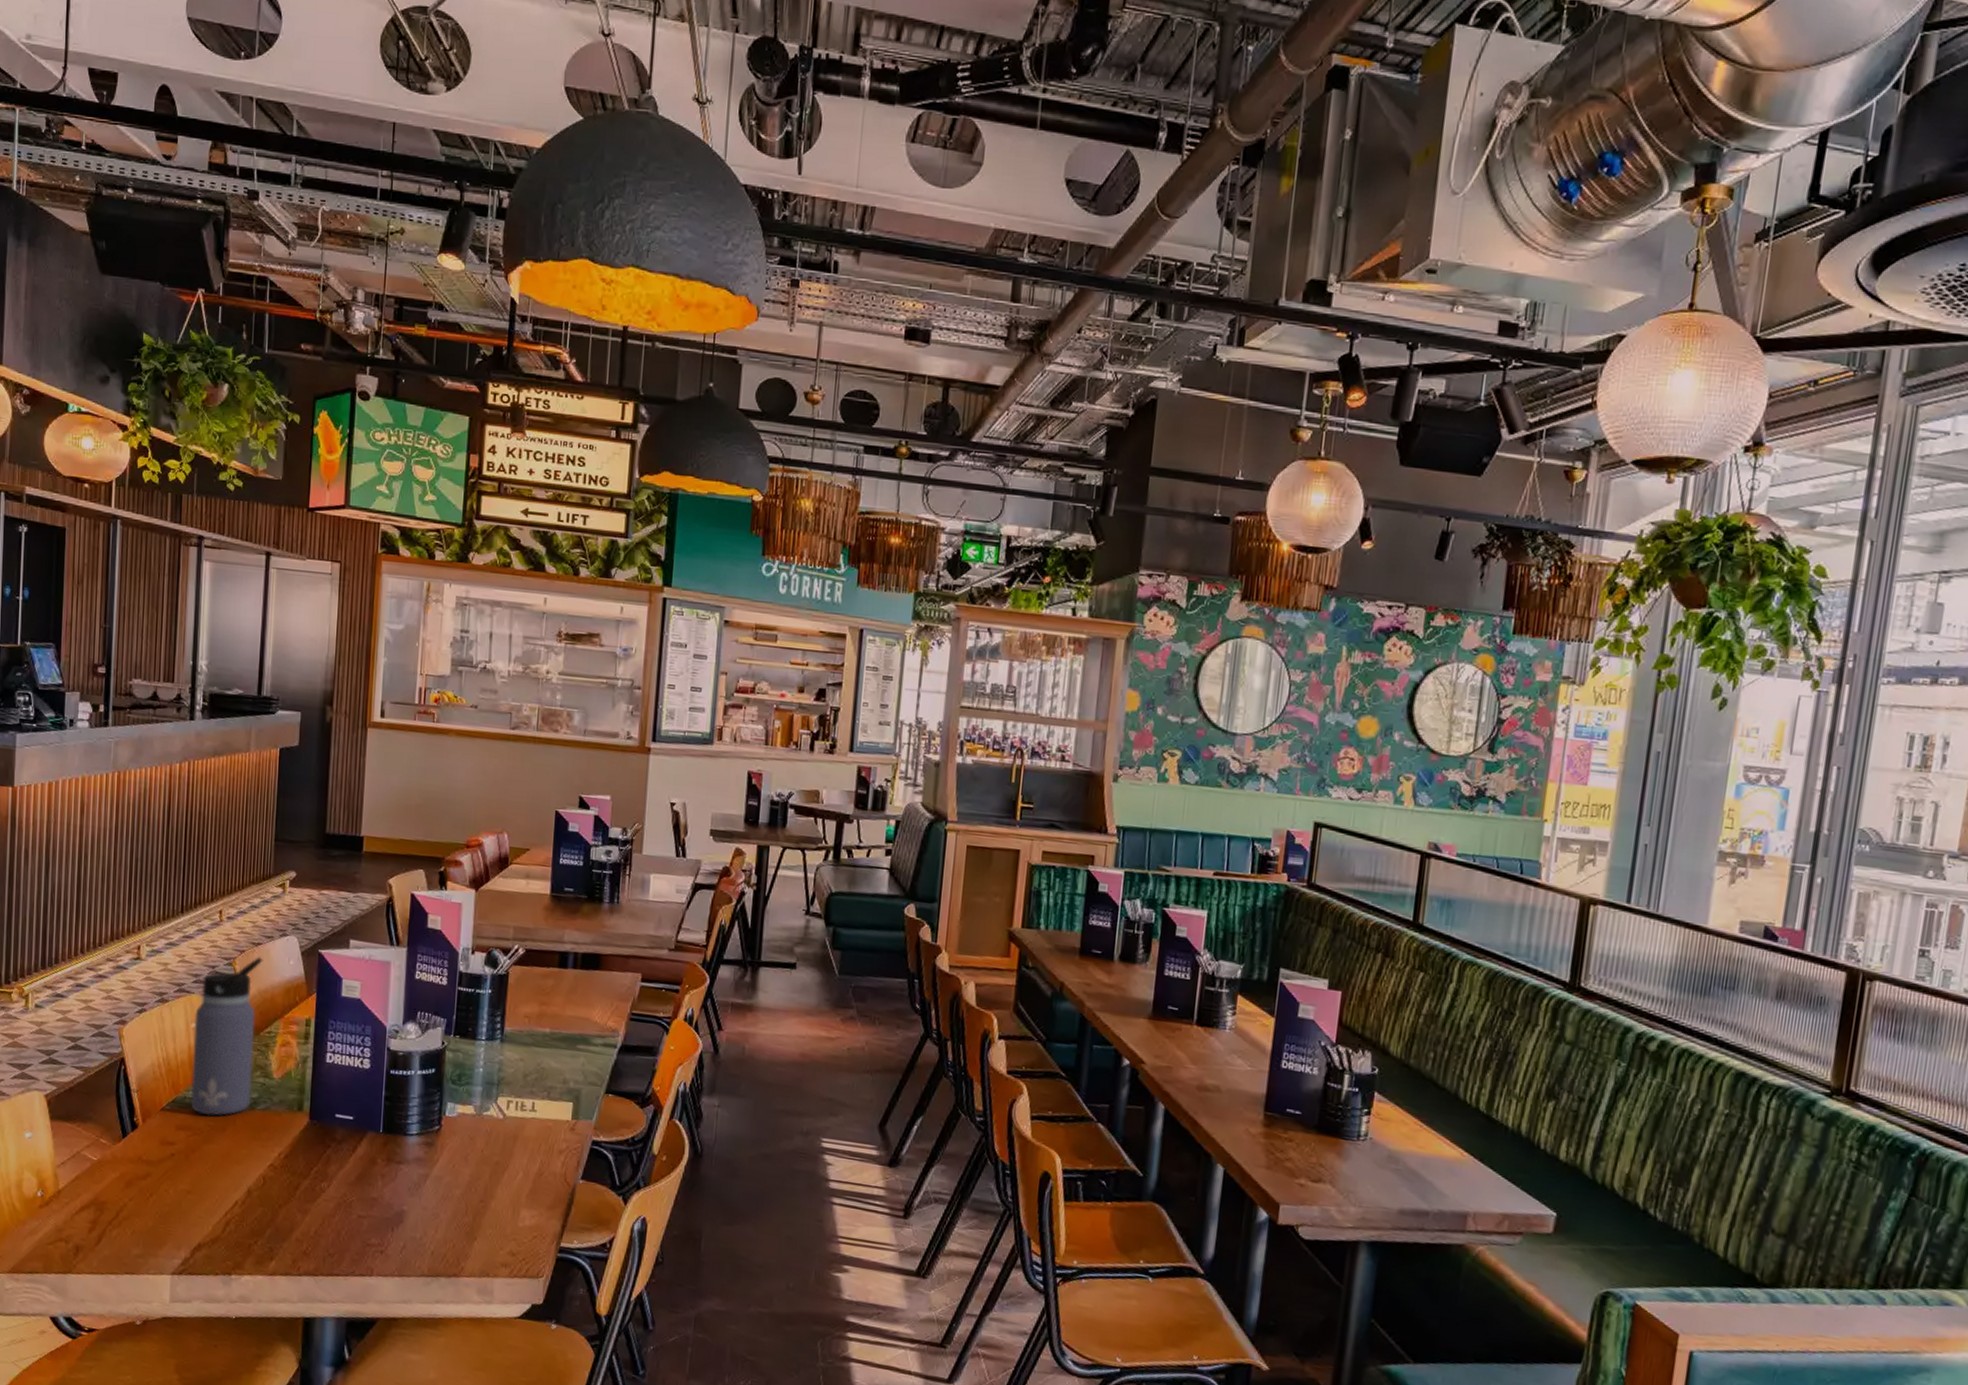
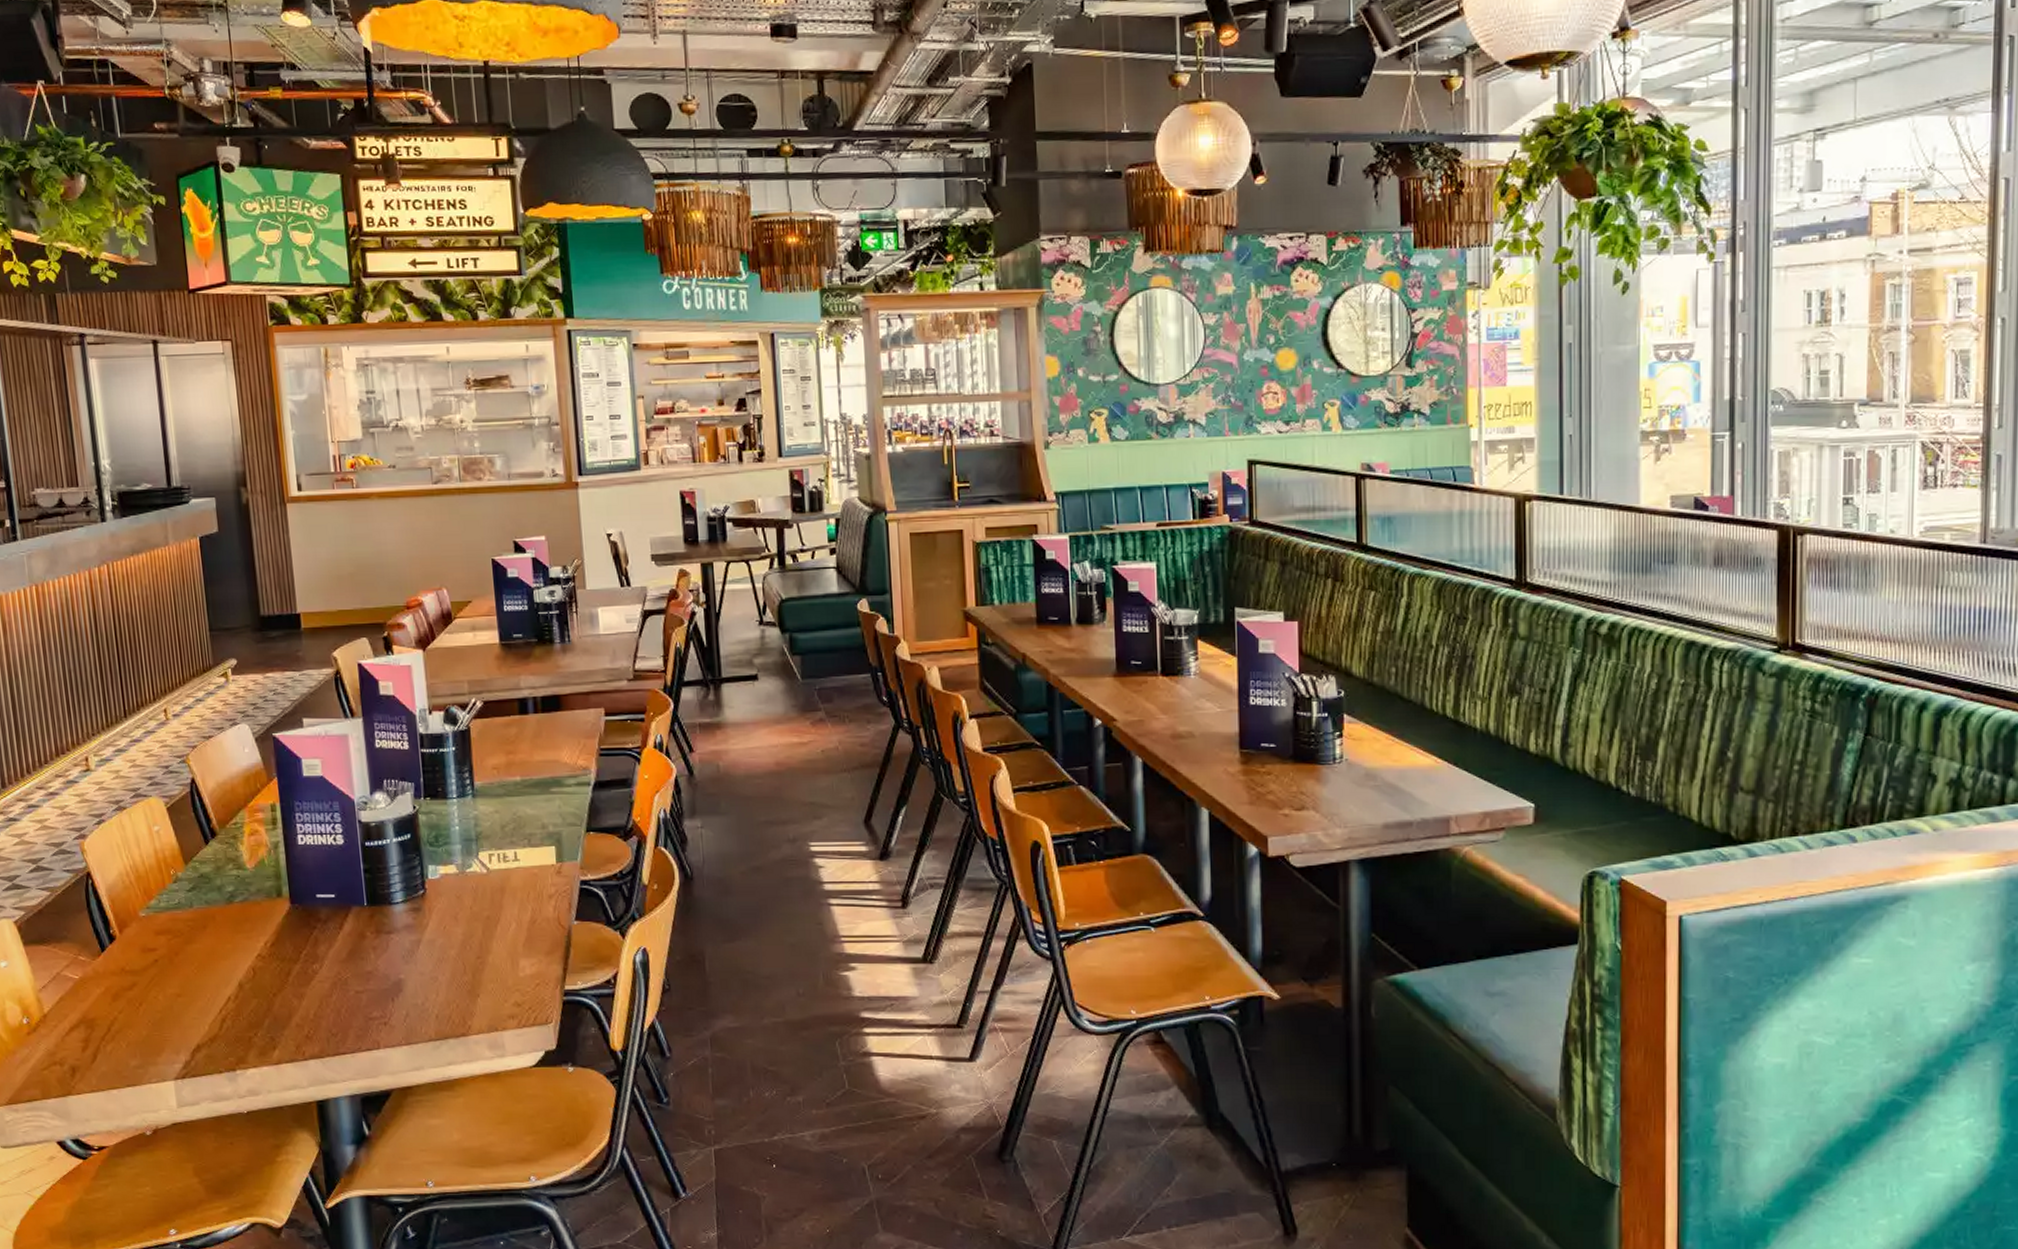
water bottle: present [190,957,263,1116] -> none [155,750,228,917]

